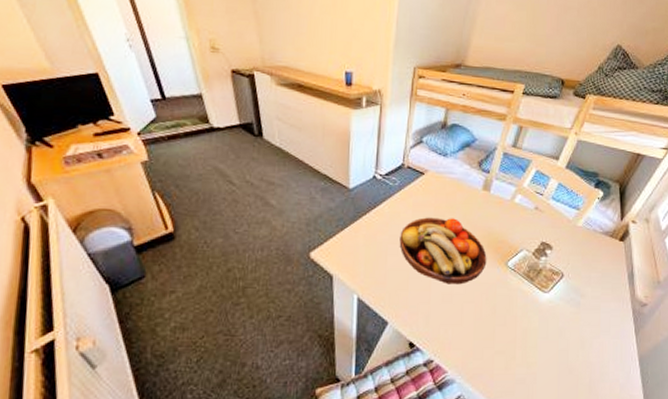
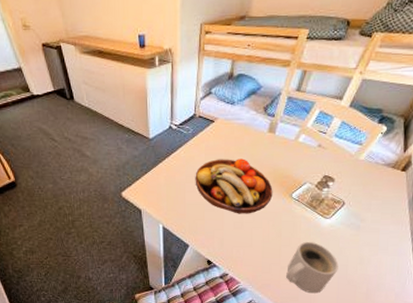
mug: none [501,319,559,386] -> present [286,241,339,294]

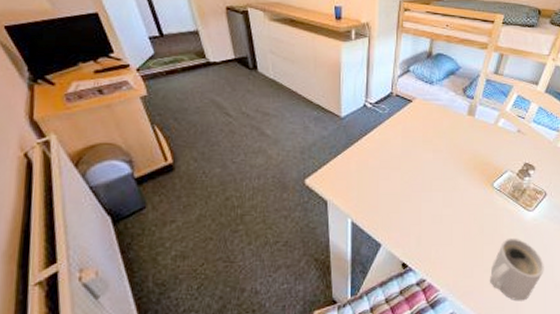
fruit bowl: present [195,159,273,214] -> none [390,142,474,206]

